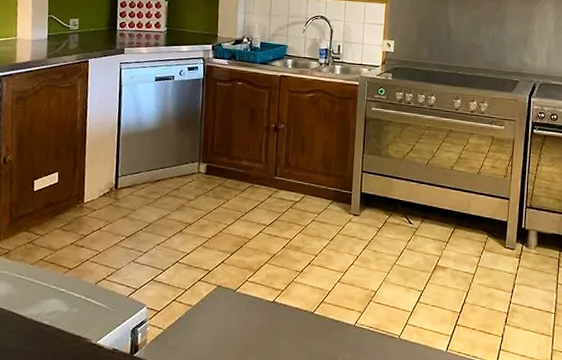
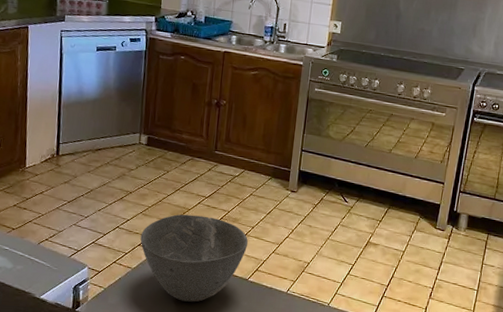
bowl: none [200,244,312,341] -> present [140,214,248,302]

